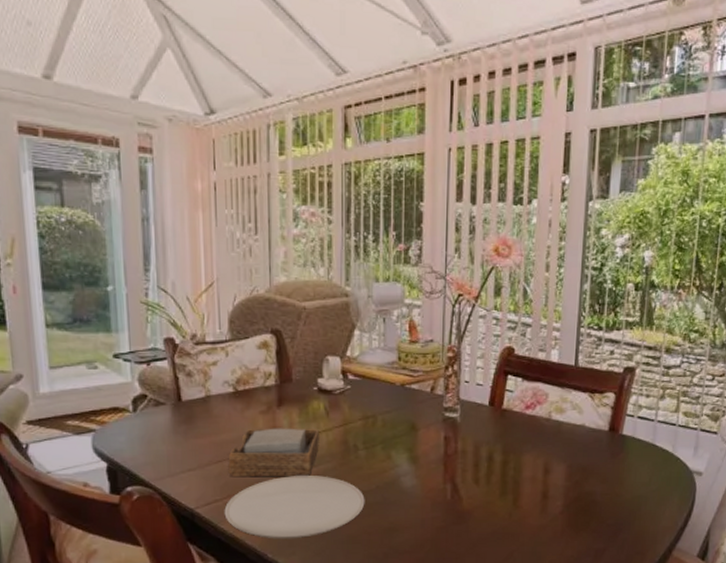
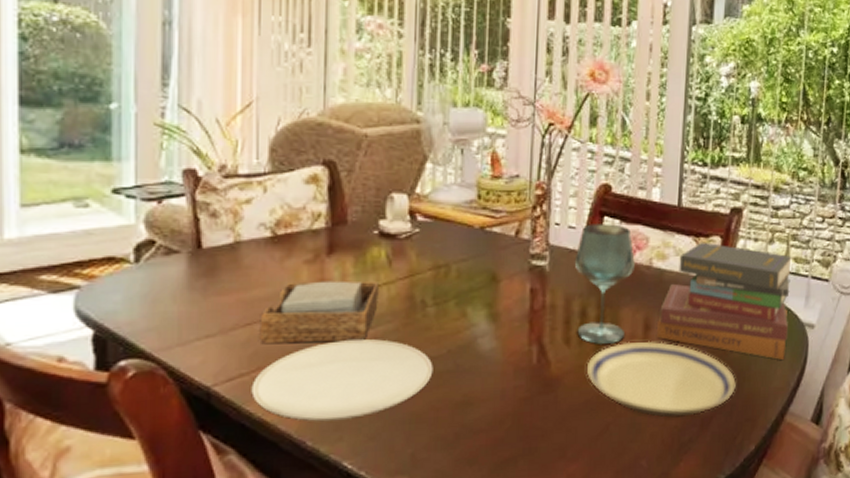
wine glass: none [482,382,536,484] -> present [574,224,635,344]
plate: none [494,483,627,548] -> present [587,341,736,418]
books: none [555,397,682,502] -> present [657,242,792,360]

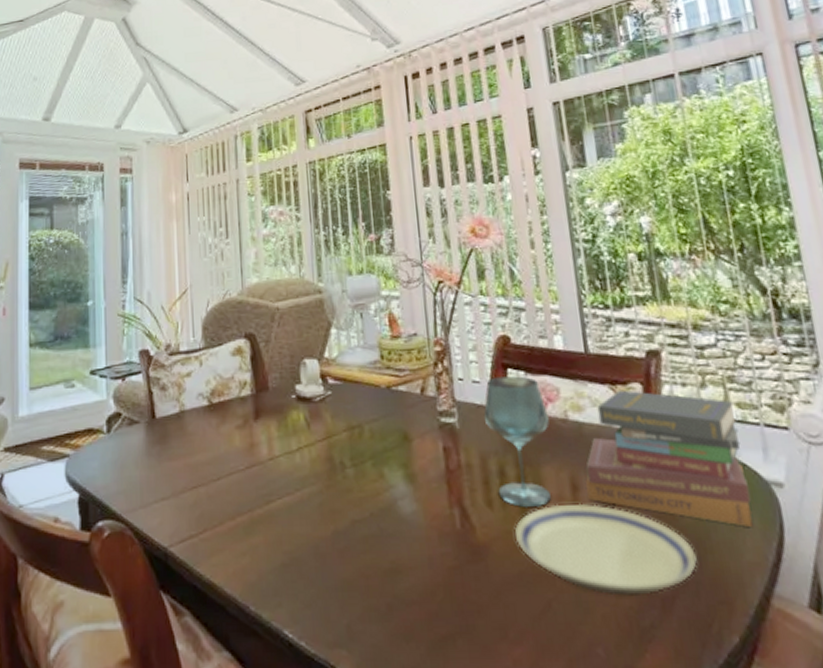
plate: present [251,339,433,422] -> none [200,502,359,586]
napkin holder: present [259,280,379,344] -> none [203,443,302,507]

